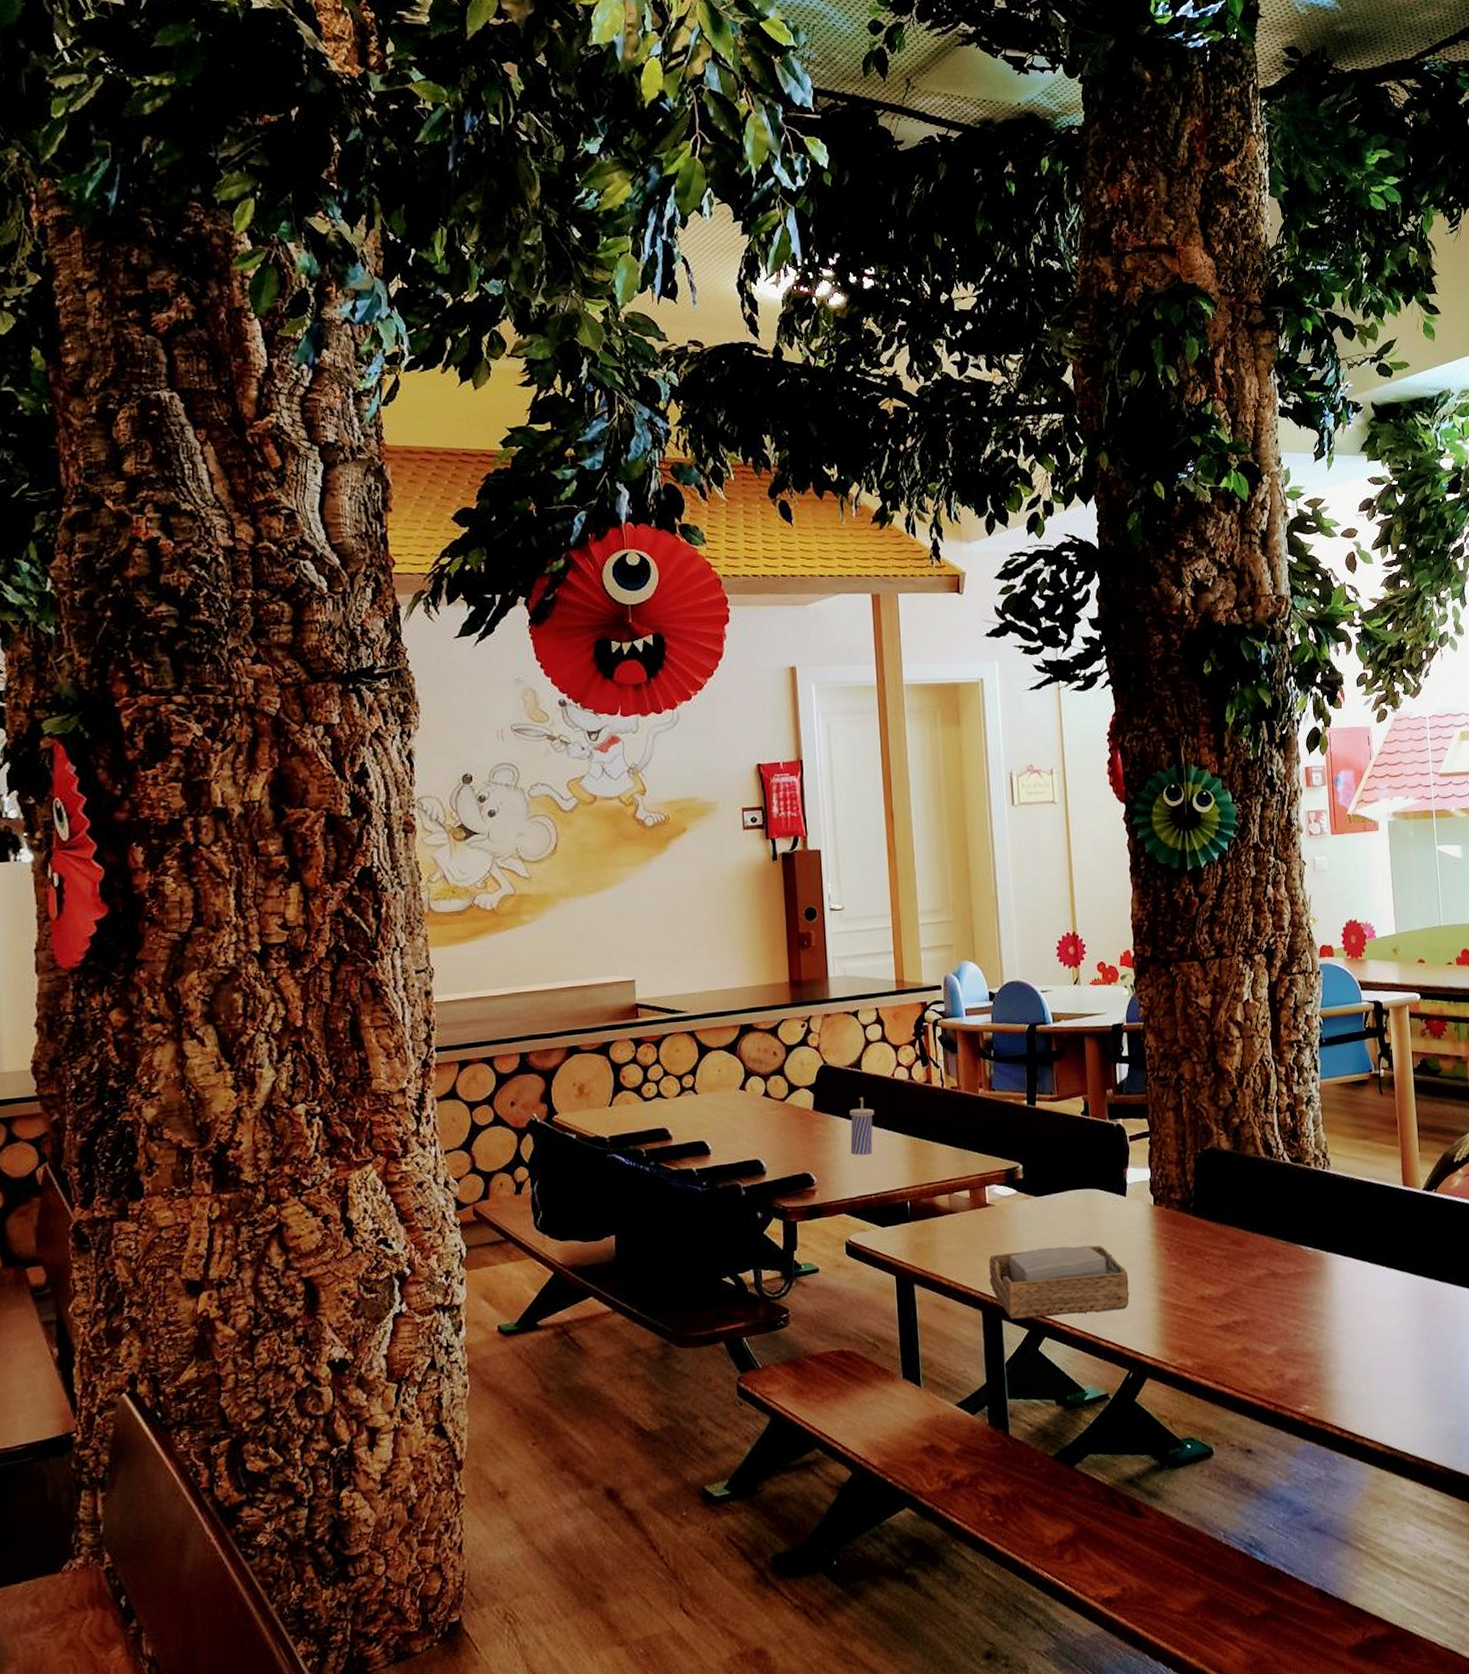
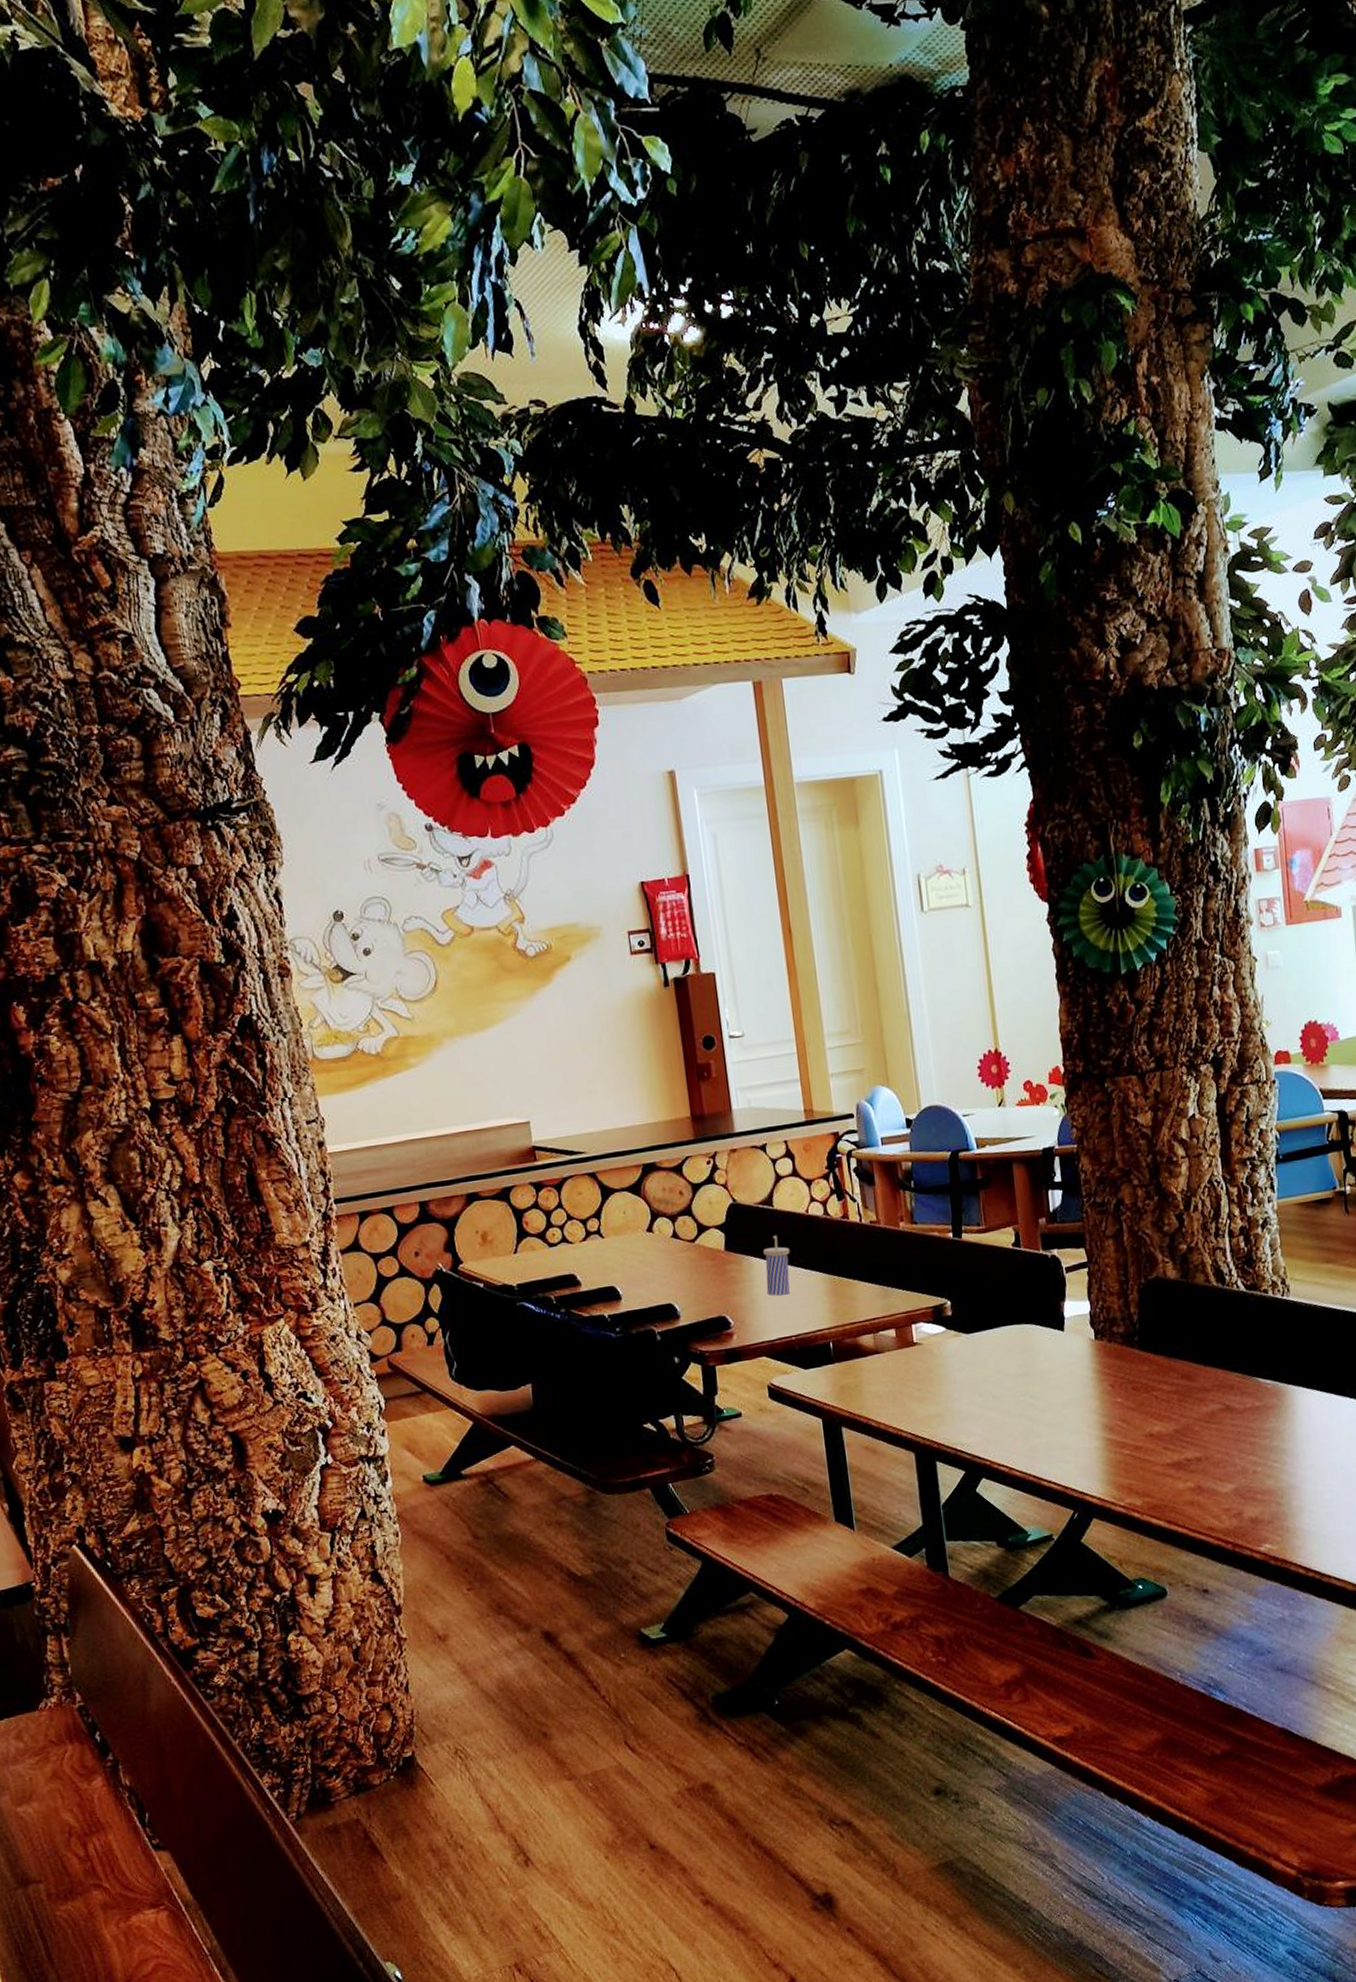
napkin holder: present [988,1245,1129,1320] -> none [919,1382,1071,1461]

